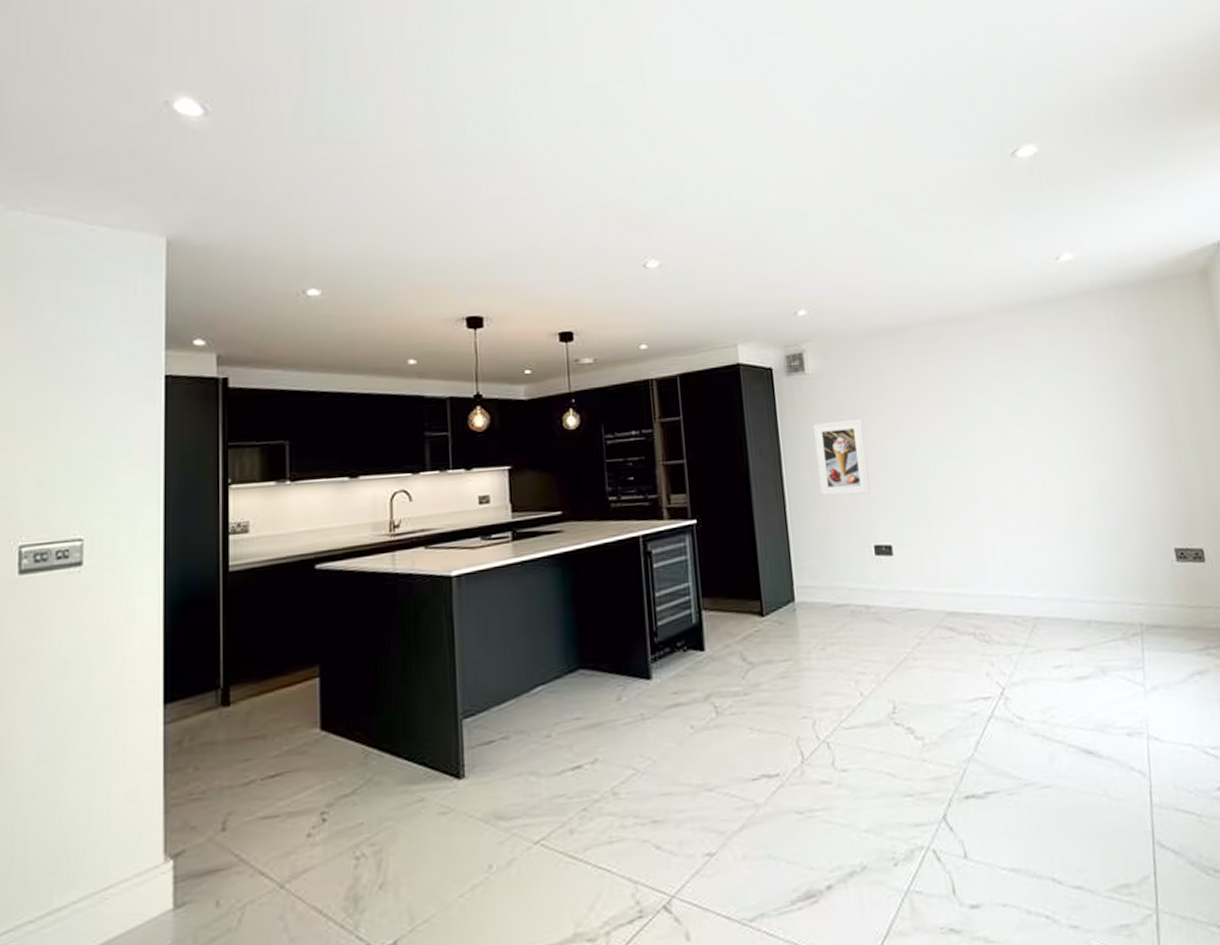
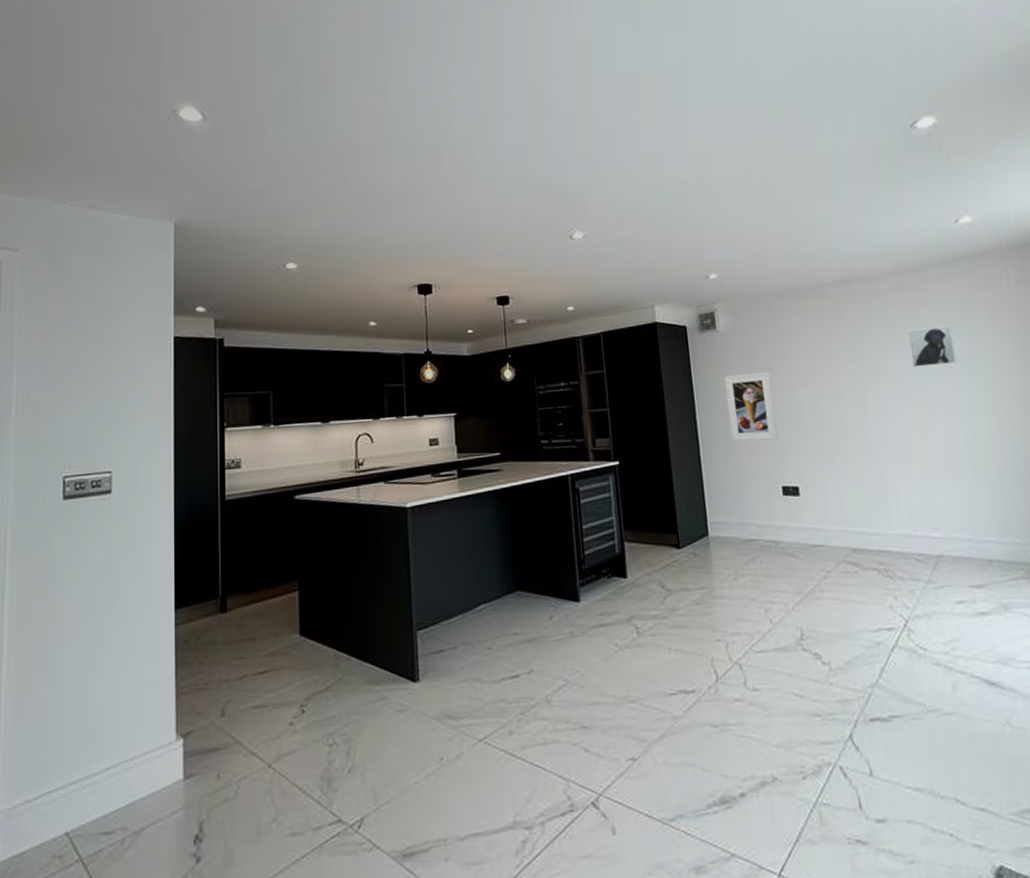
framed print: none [1005,370,1058,415] -> present [906,325,958,368]

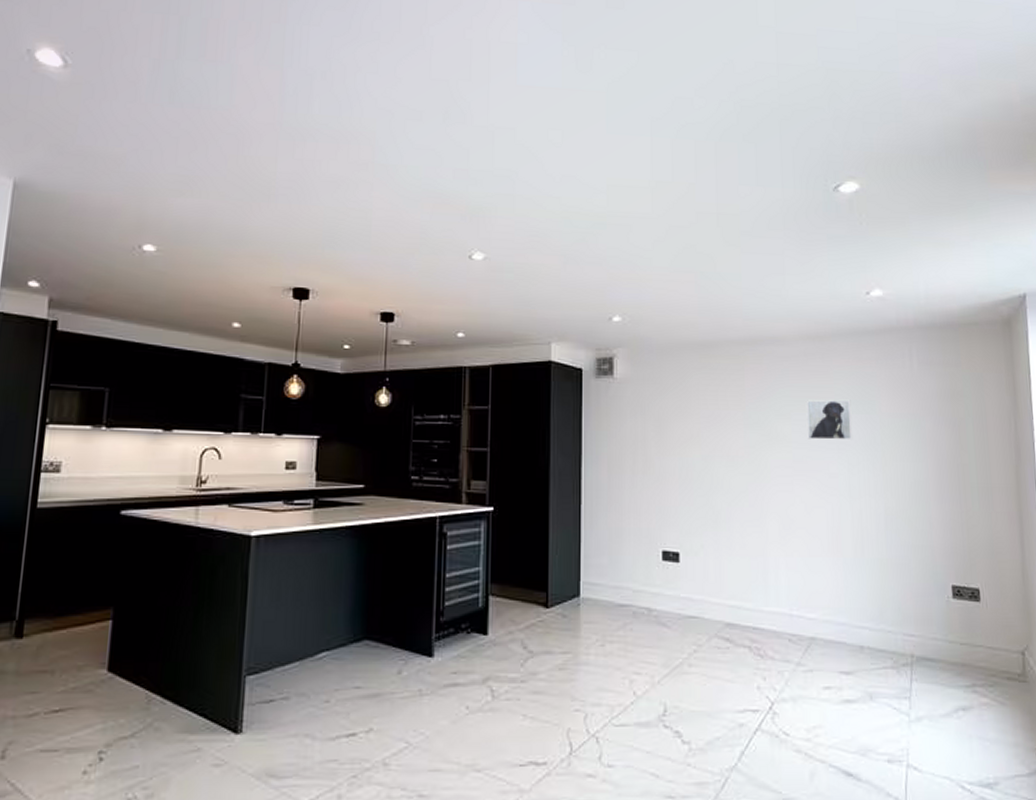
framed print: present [724,371,778,442] -> none [615,426,664,501]

